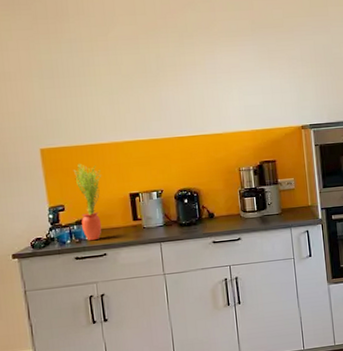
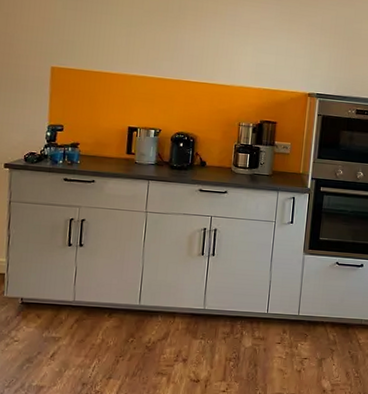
potted plant: present [74,163,102,241] -> none [76,87,105,166]

